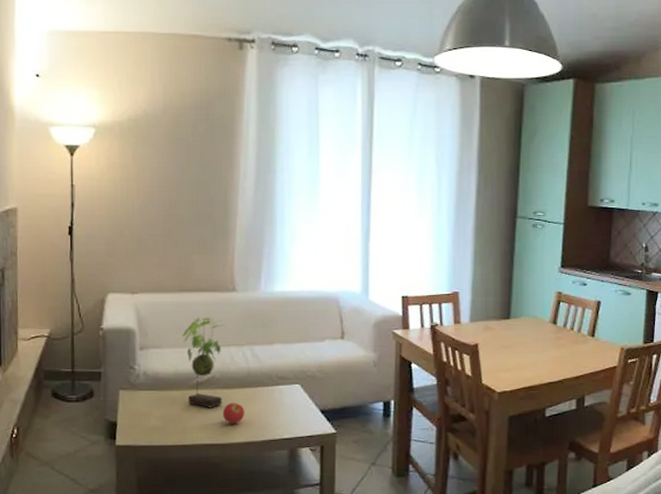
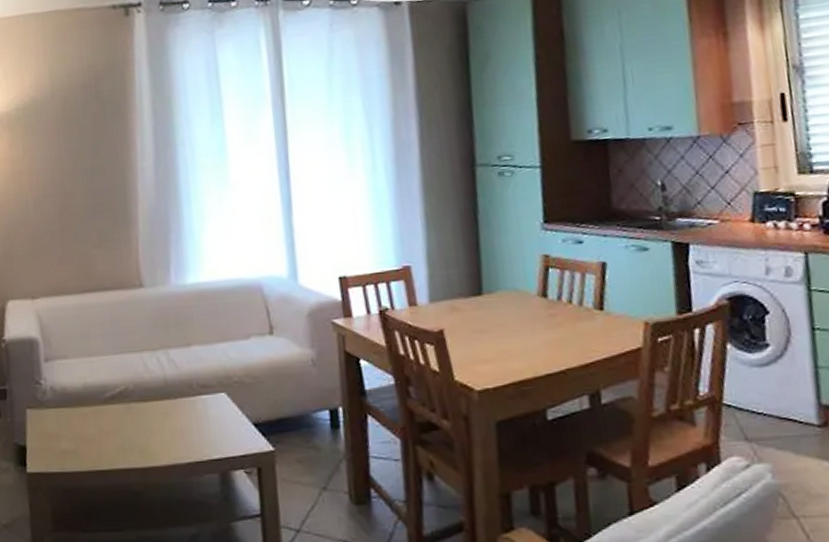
plant: present [182,316,225,408] -> none [89,318,138,426]
fruit: present [222,402,245,424] -> none [139,417,165,444]

